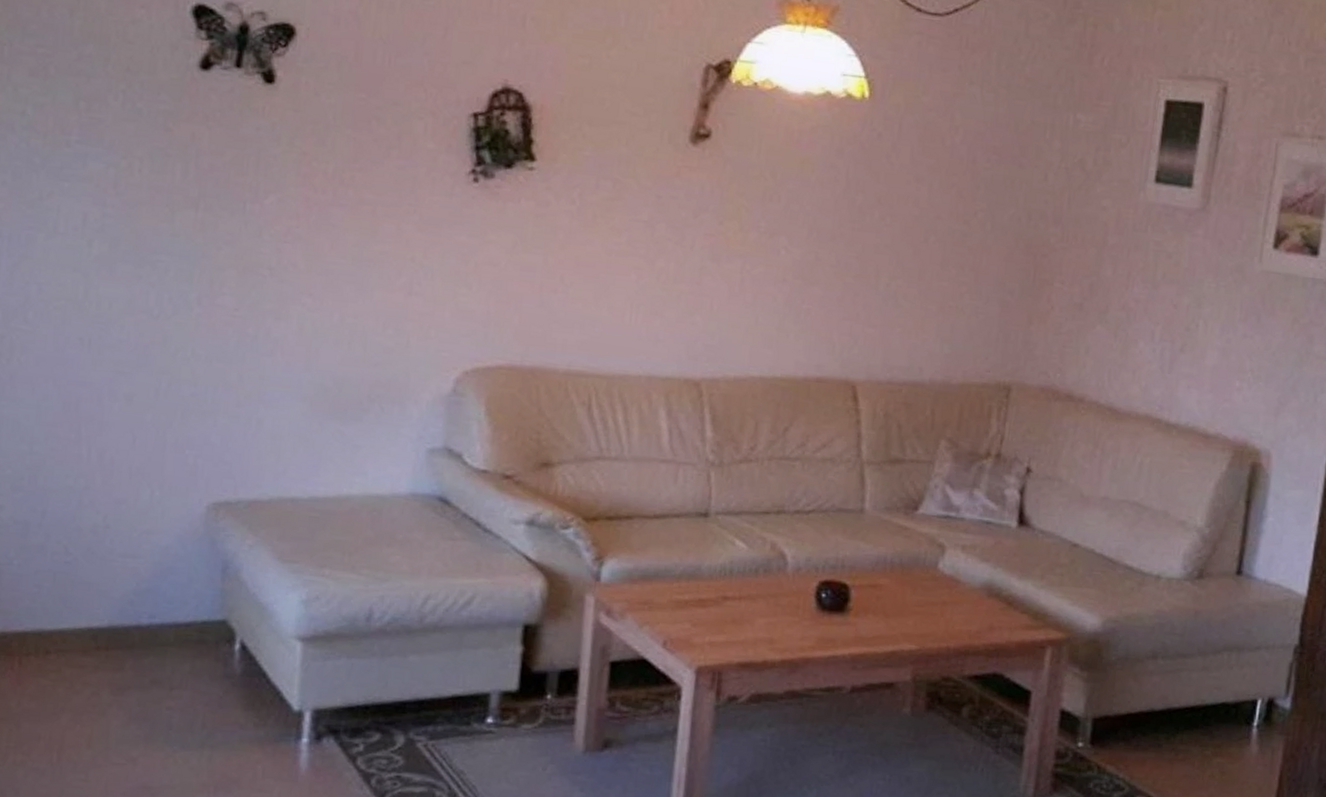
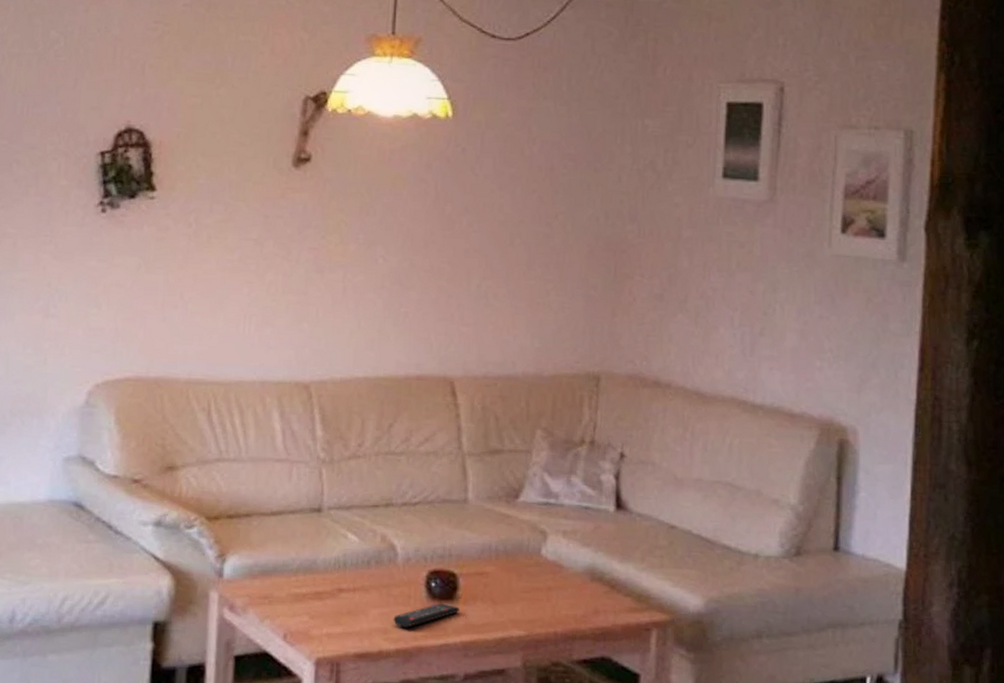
remote control: none [780,614,850,638] -> present [393,603,459,628]

